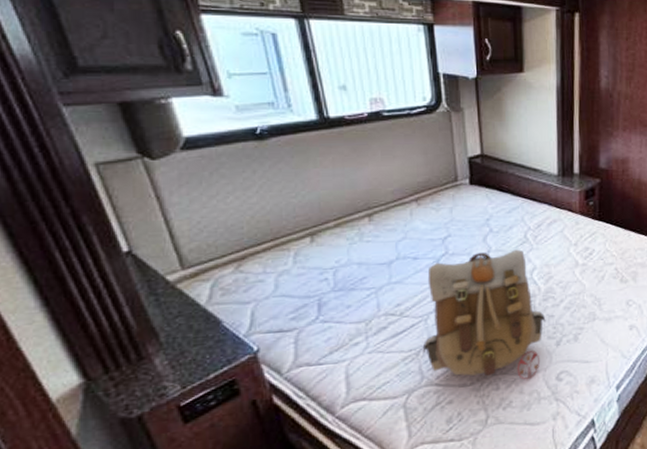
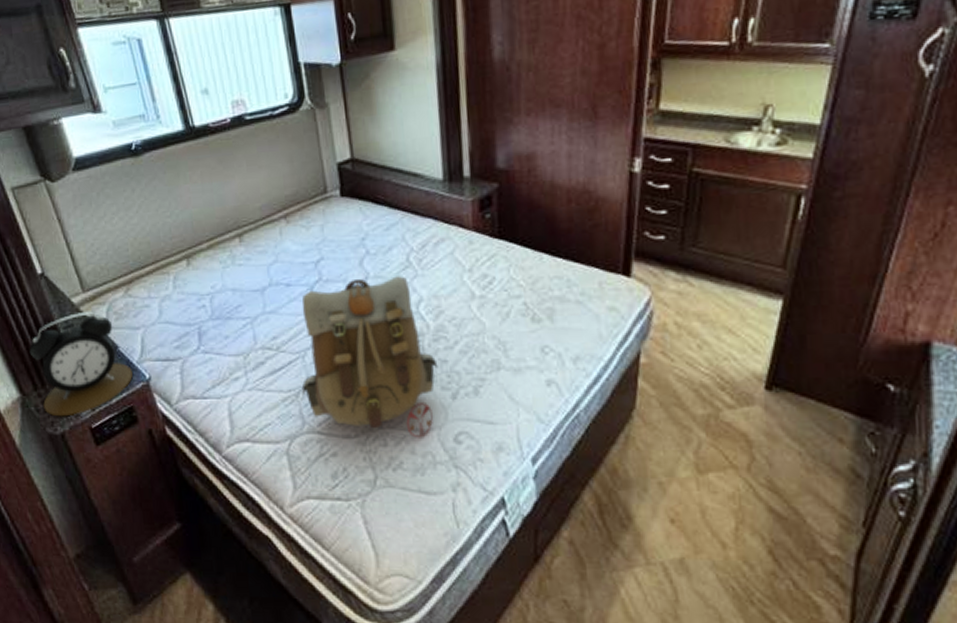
alarm clock: none [102,288,237,399] -> present [29,311,133,417]

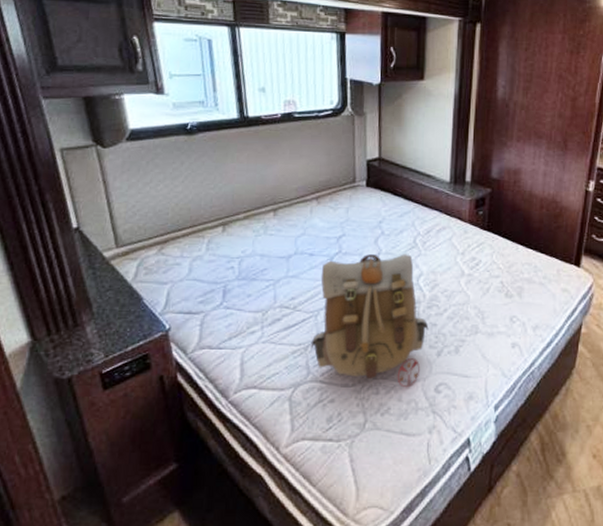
alarm clock: present [29,311,133,417] -> none [49,265,153,362]

